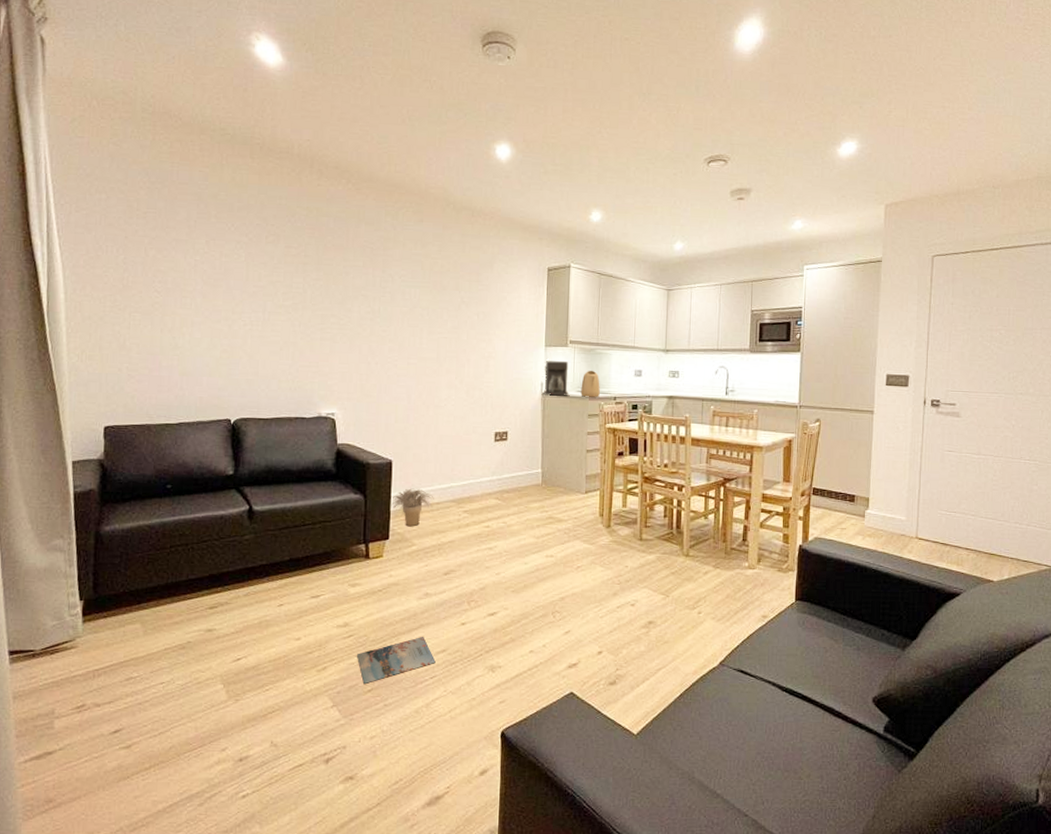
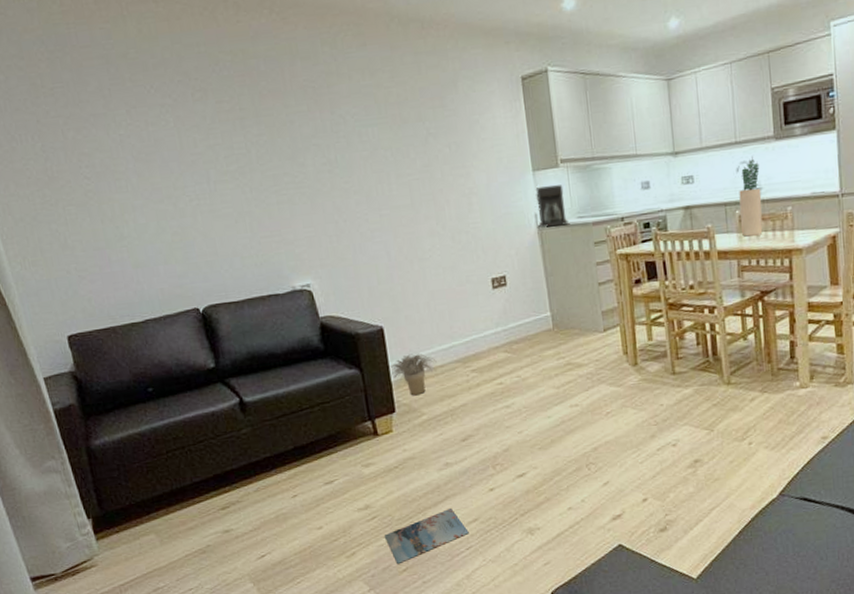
kettle: present [581,371,600,397] -> none [581,191,604,223]
vase: none [713,363,735,430] -> present [739,156,763,237]

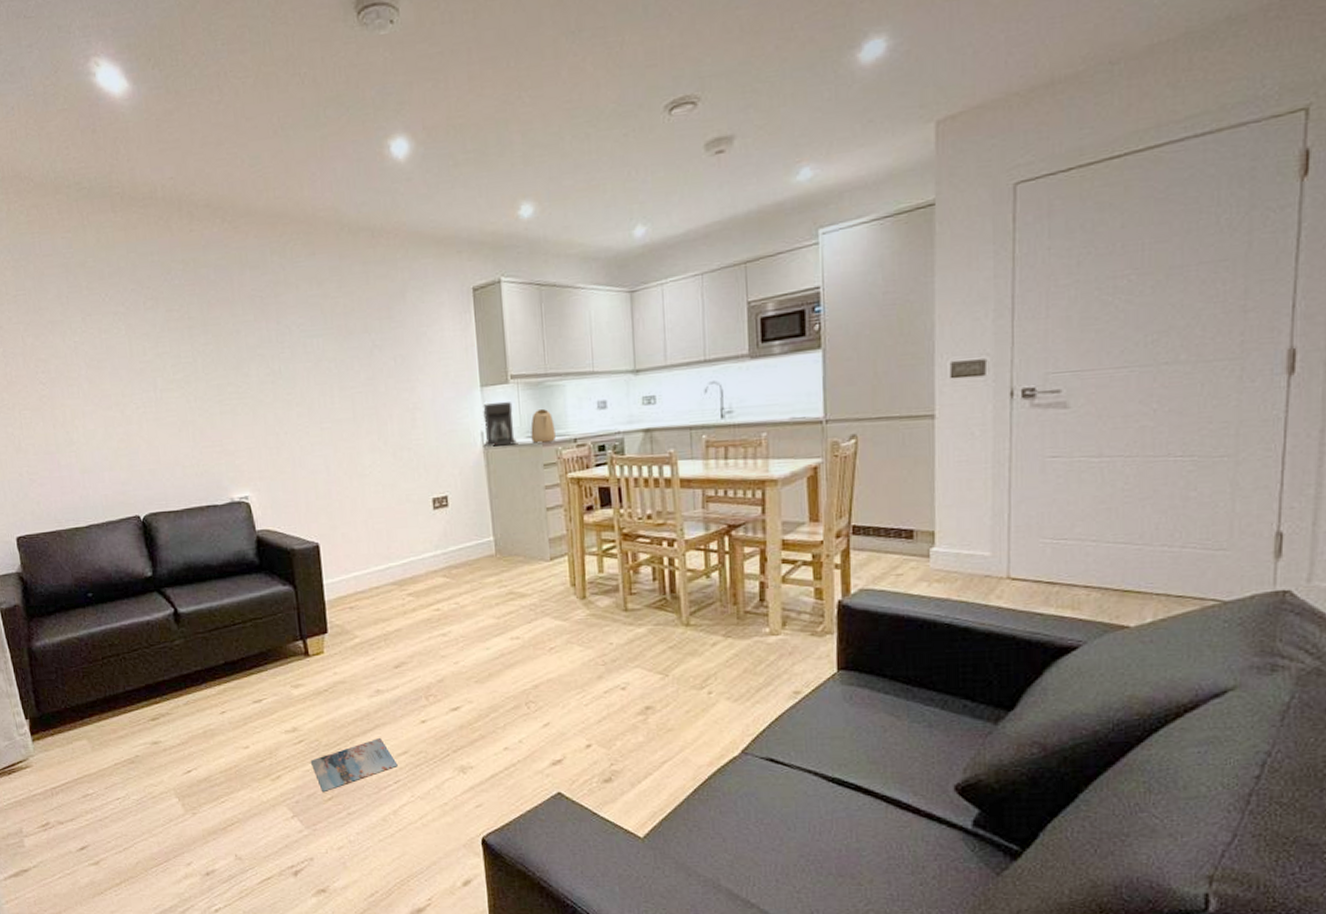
potted plant: present [391,353,437,396] -> none [325,572,372,617]
kettle: none [581,191,604,223] -> present [530,409,556,443]
vase: present [739,156,763,237] -> none [706,375,733,464]

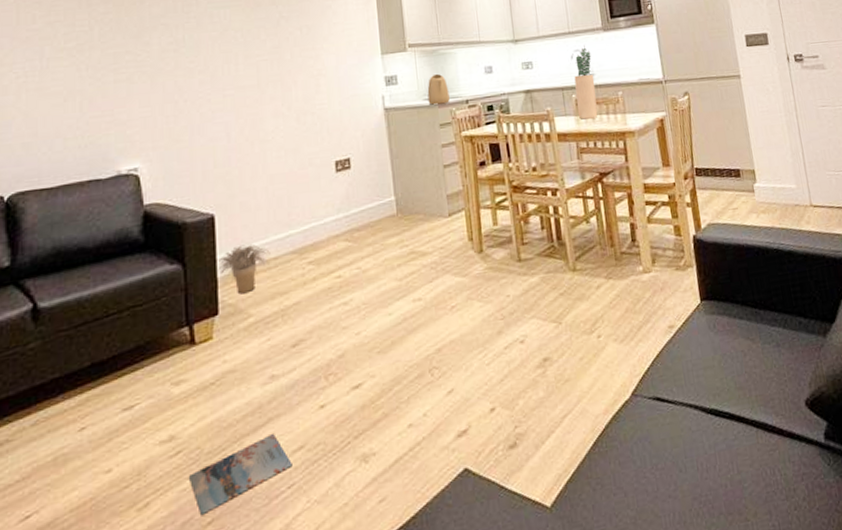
potted plant: none [325,572,372,617] -> present [217,244,270,295]
coffee maker: present [483,402,517,447] -> none [383,68,415,110]
vase: none [706,375,733,464] -> present [574,45,598,120]

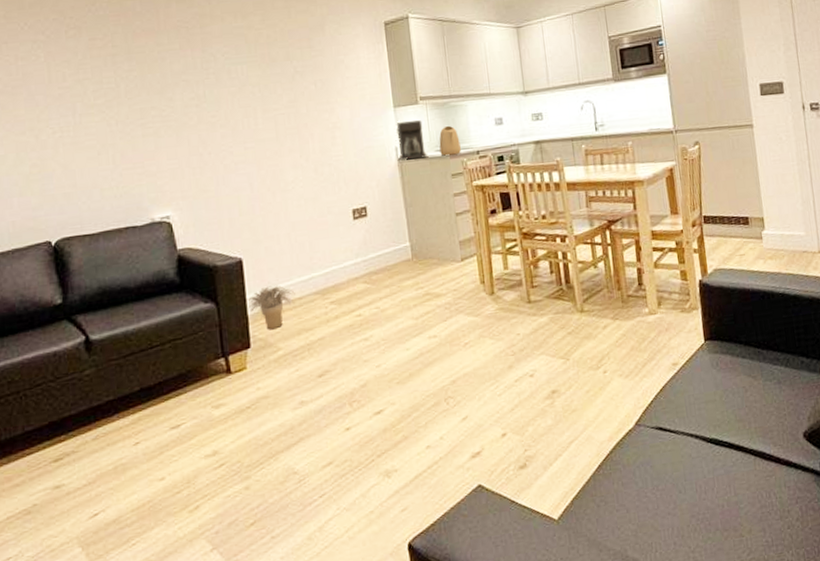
magazine: present [189,434,293,516] -> none [232,451,323,518]
coffee maker: none [383,68,415,110] -> present [396,120,427,161]
vase: present [574,45,598,120] -> none [584,96,607,169]

